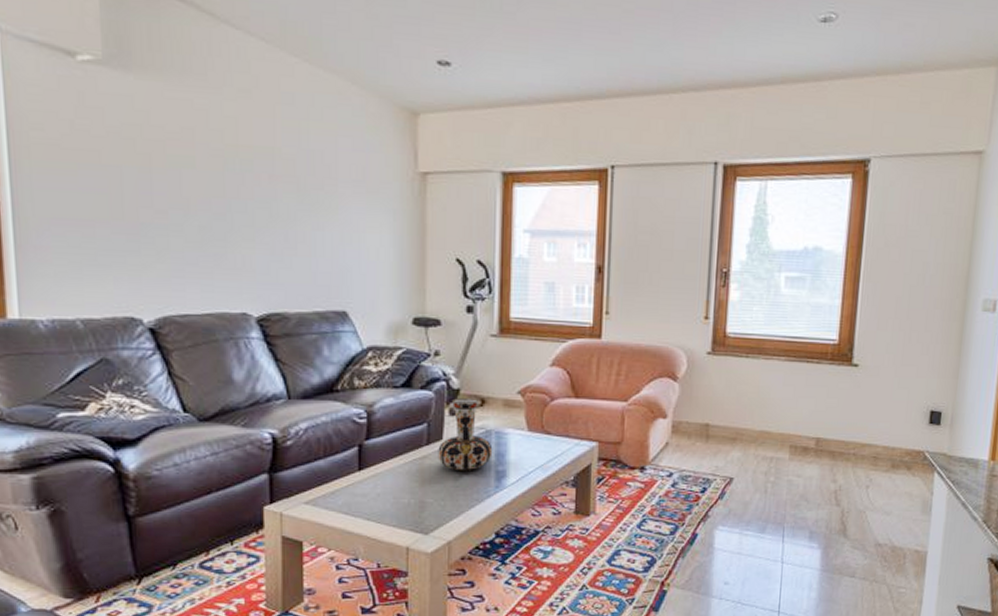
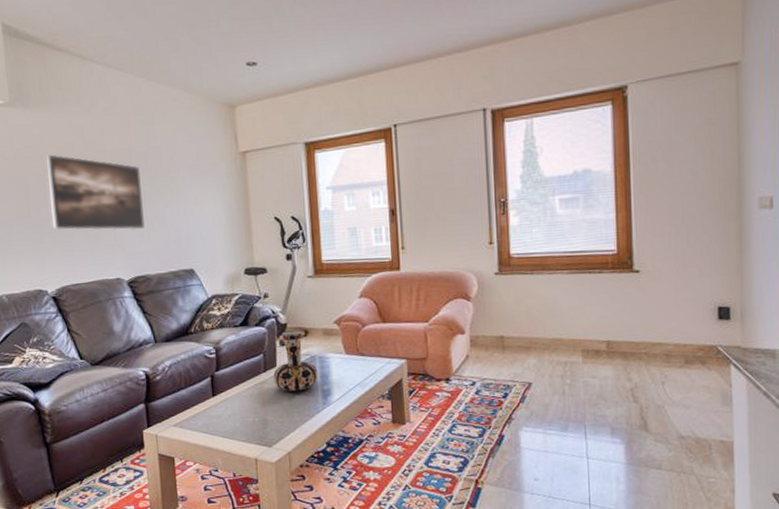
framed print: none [151,139,285,255] -> present [45,154,145,231]

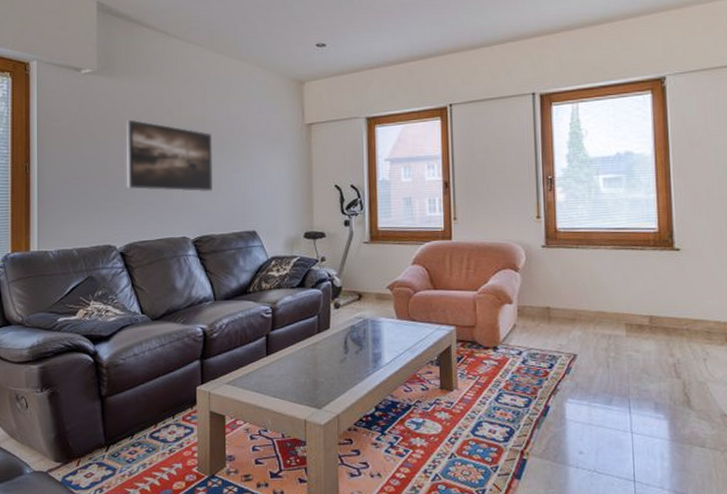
vase: present [273,329,318,392] -> none [326,293,370,355]

